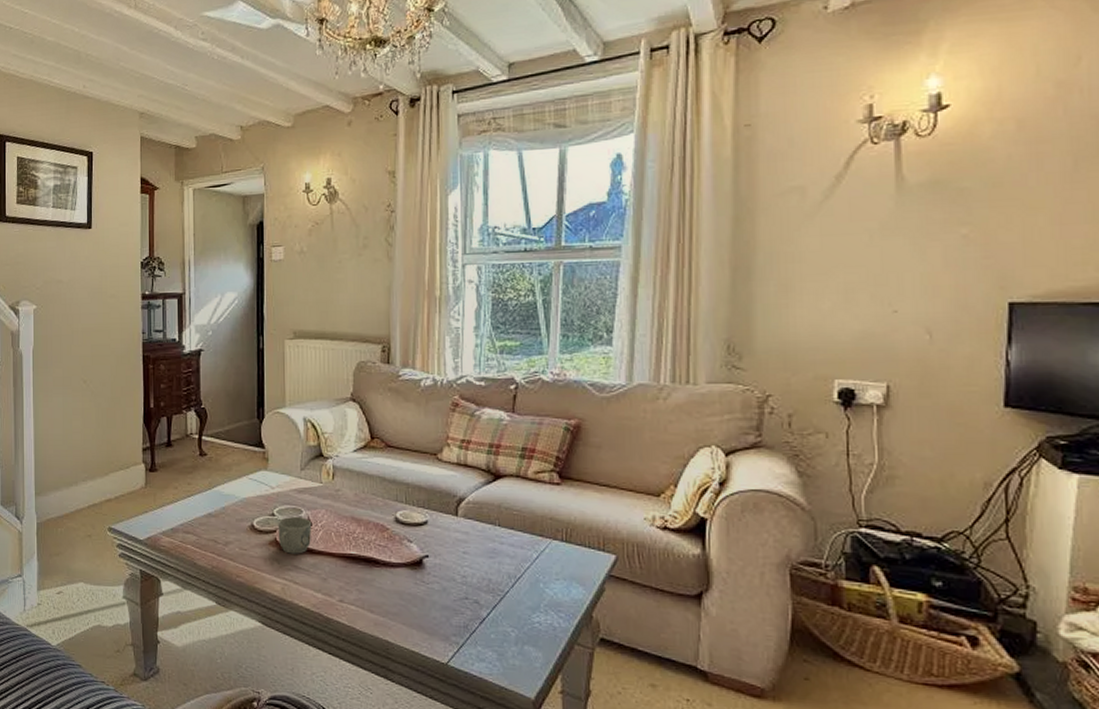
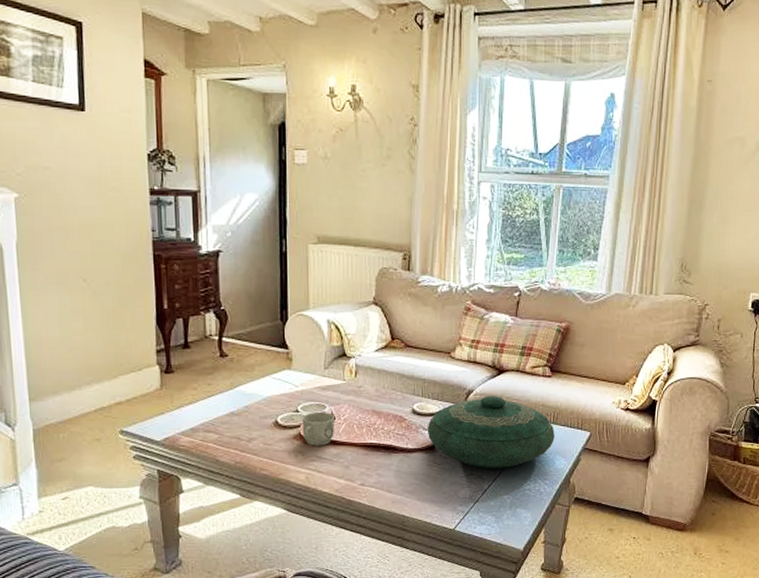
decorative bowl: none [412,505,569,594] -> present [427,396,555,469]

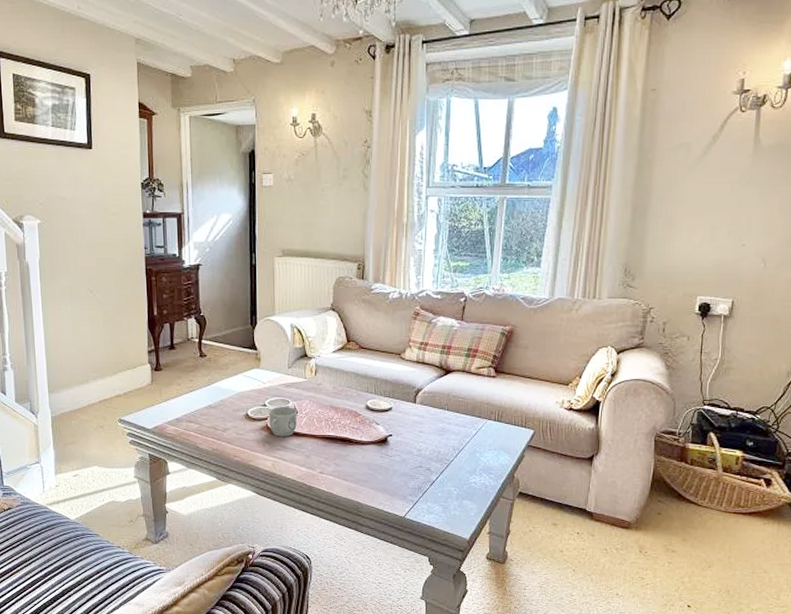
decorative bowl: present [427,396,555,469] -> none [379,394,499,463]

